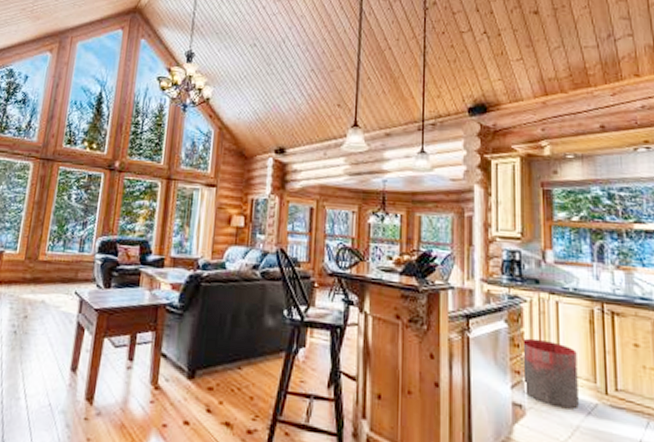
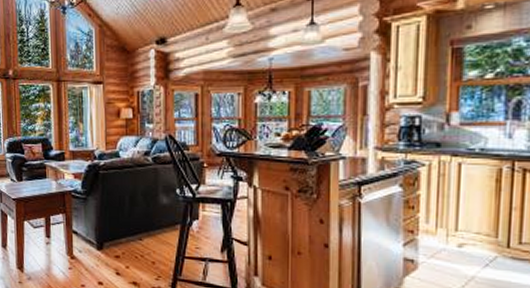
trash can: present [521,338,579,409] -> none [415,199,478,262]

